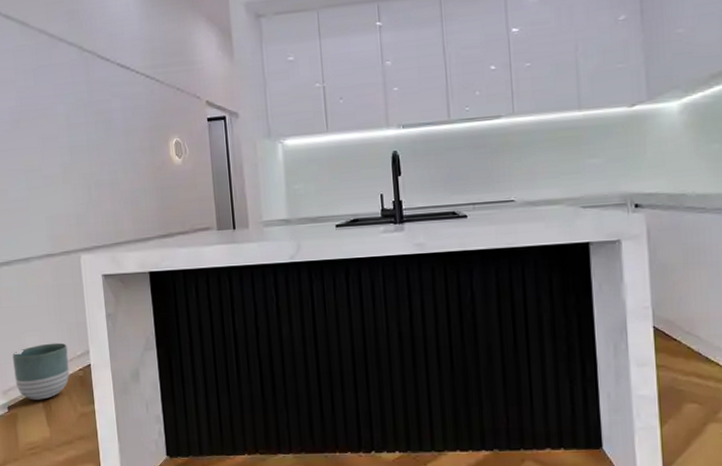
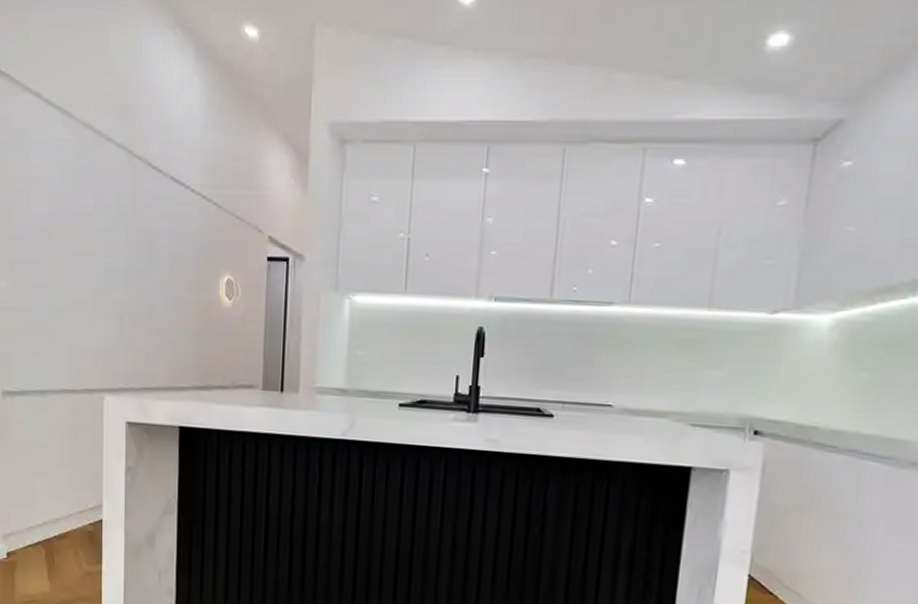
planter: present [13,342,70,400] -> none [18,489,79,551]

